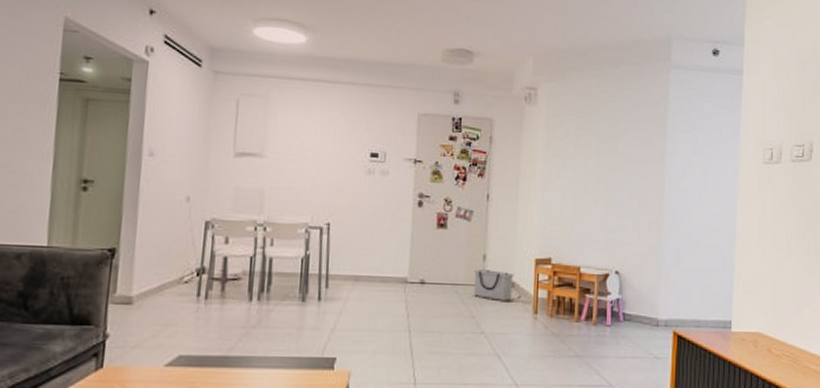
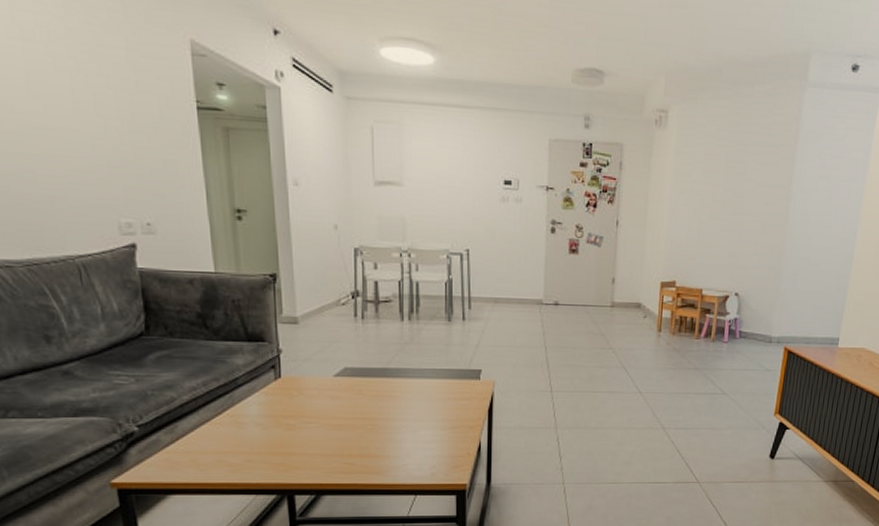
storage bin: present [473,269,514,301] -> none [603,292,641,320]

